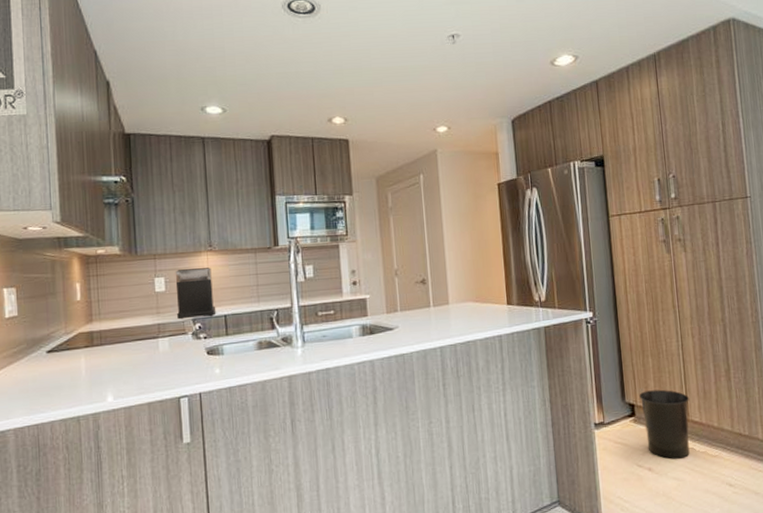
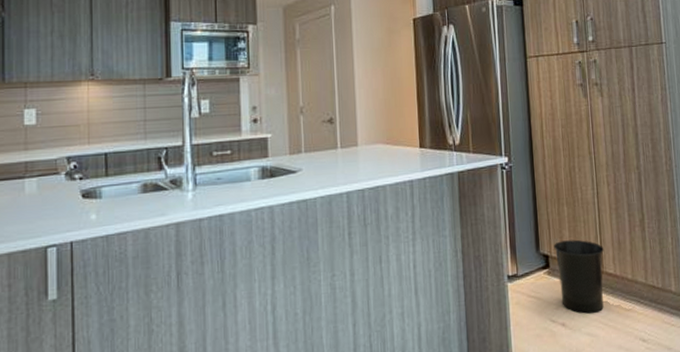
coffee maker: present [175,267,216,320] -> none [49,99,96,157]

